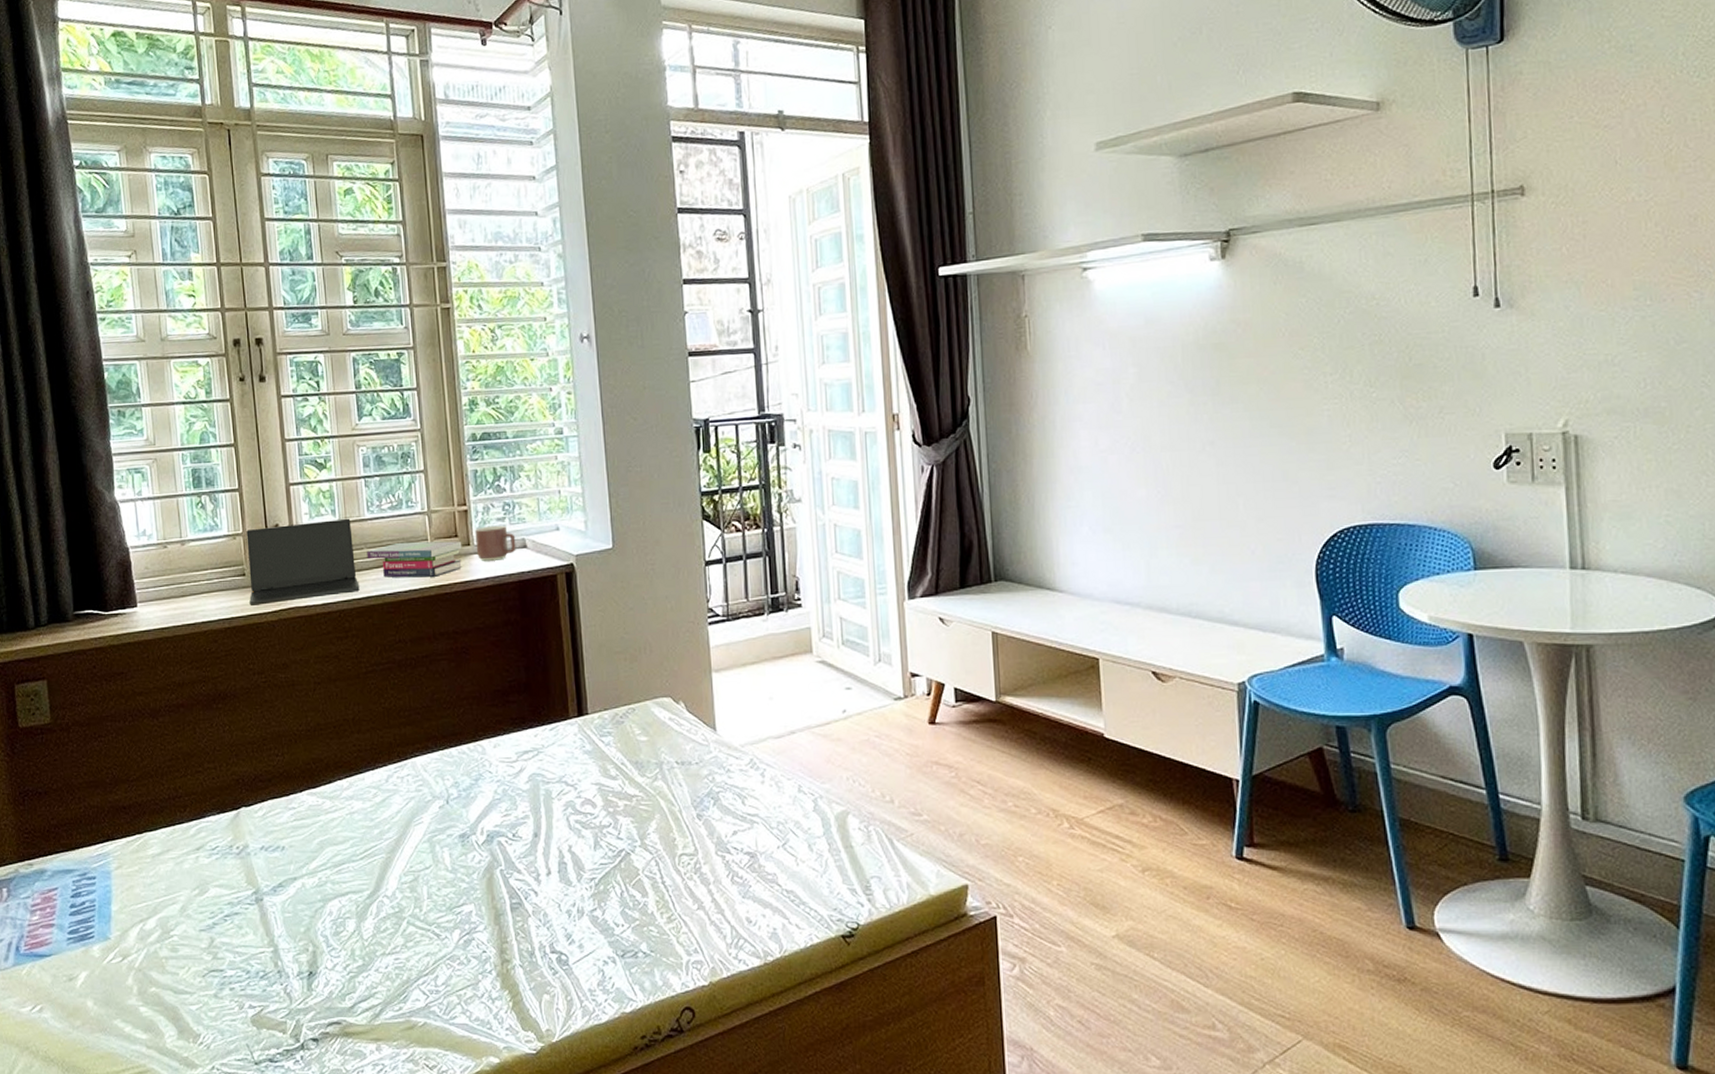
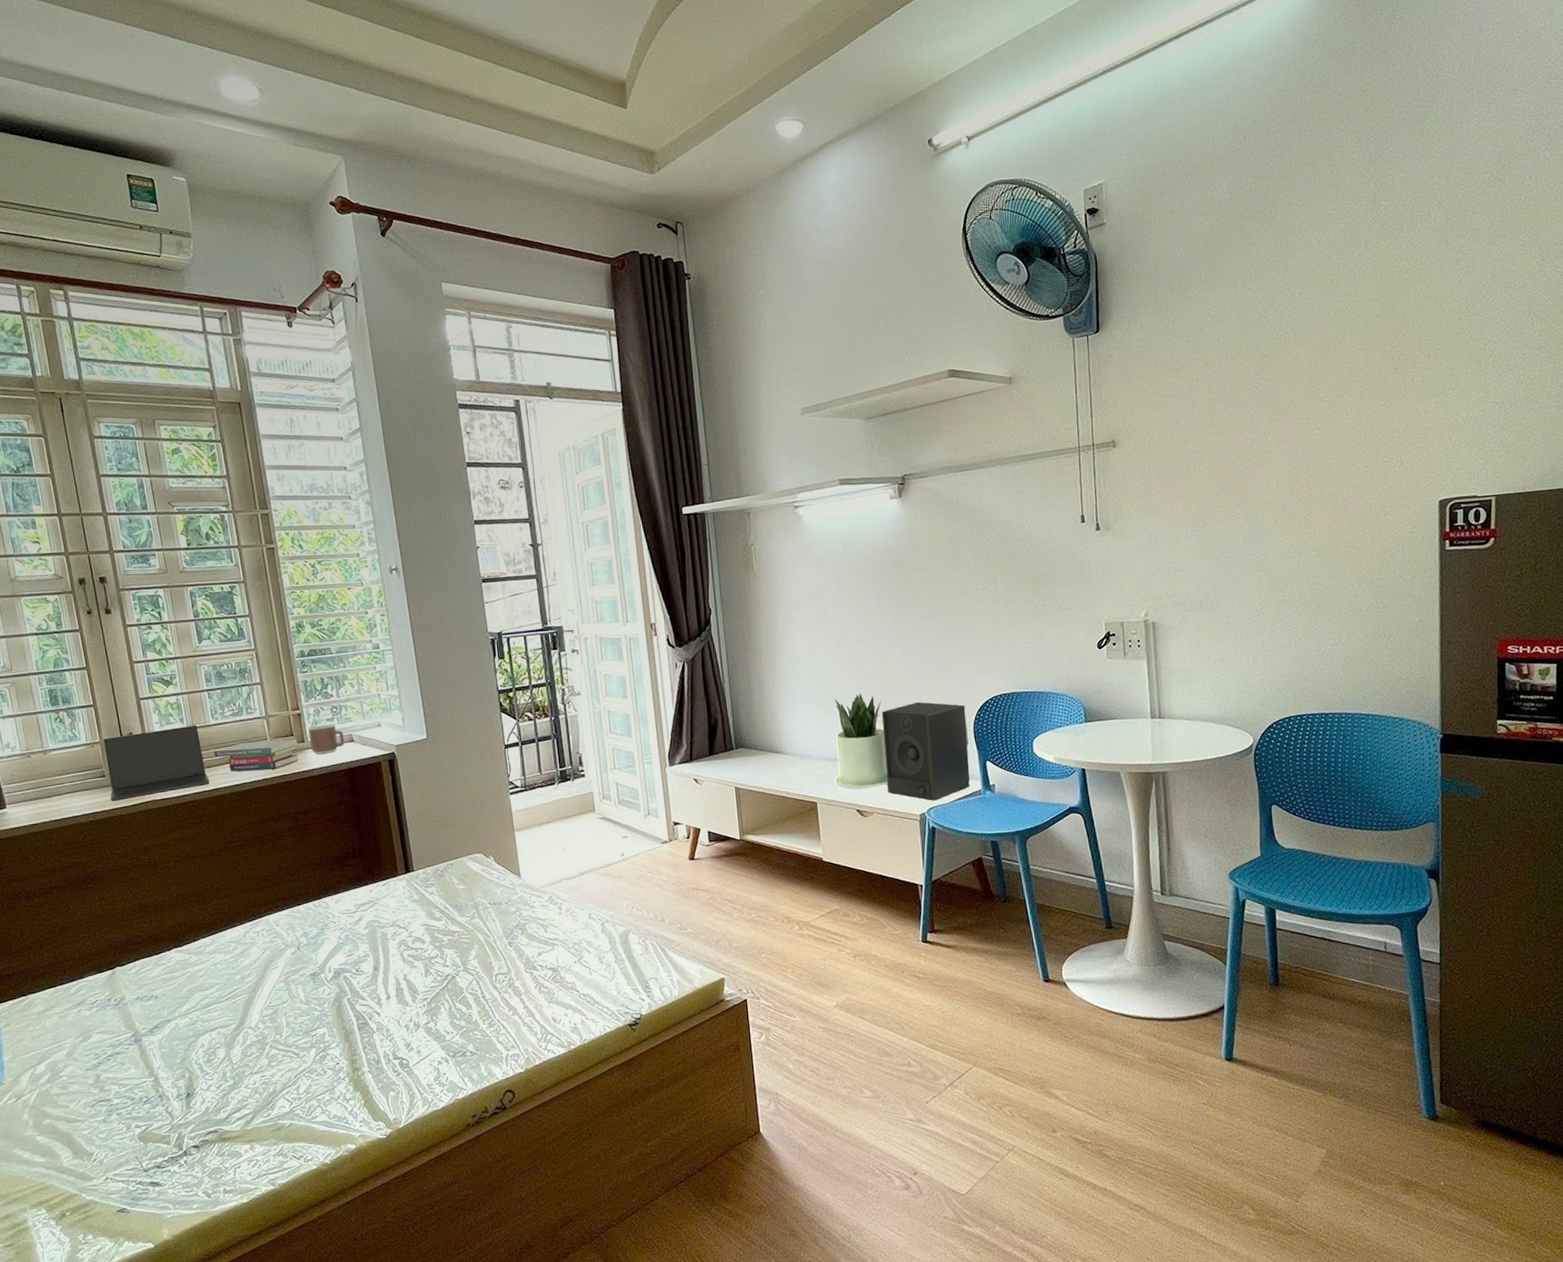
planter: none [1124,516,1196,645] -> present [834,693,889,789]
studio monitor: none [1189,530,1309,666] -> present [882,701,970,801]

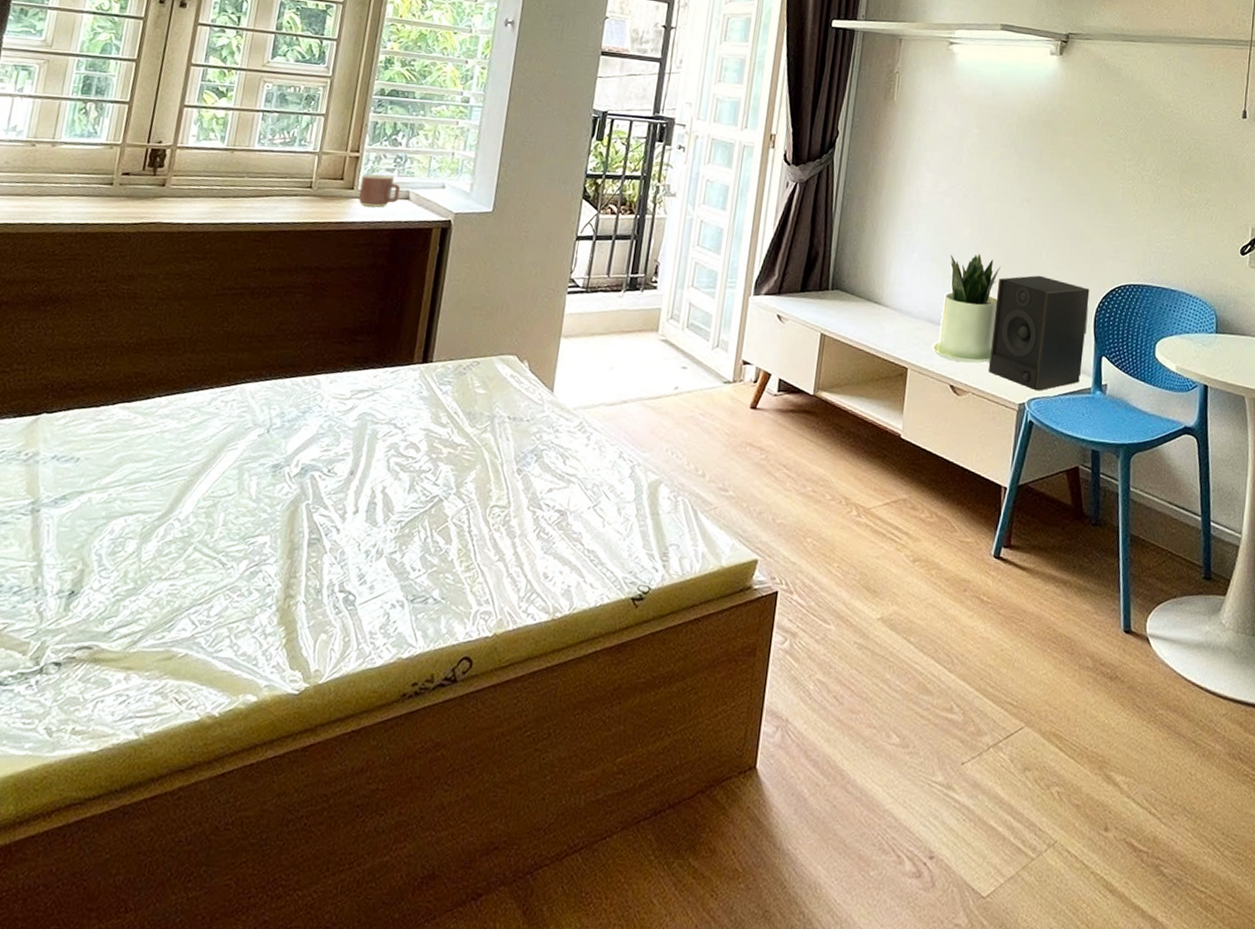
laptop: present [103,725,210,801] -> none [109,141,239,217]
books: present [214,738,299,772] -> none [246,176,346,214]

